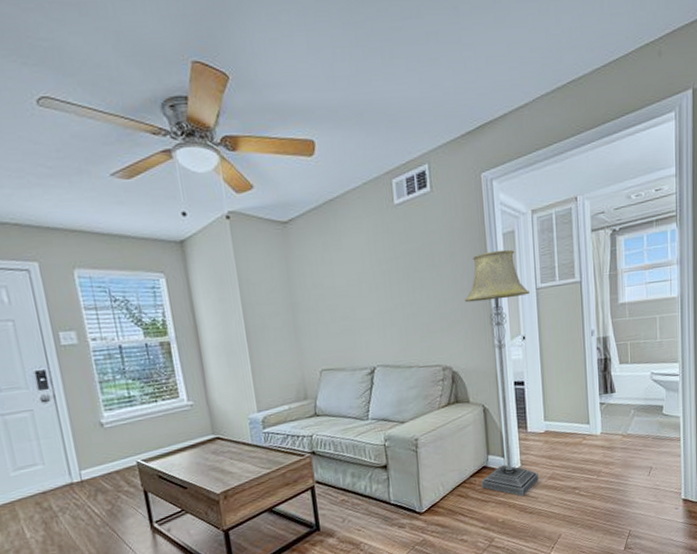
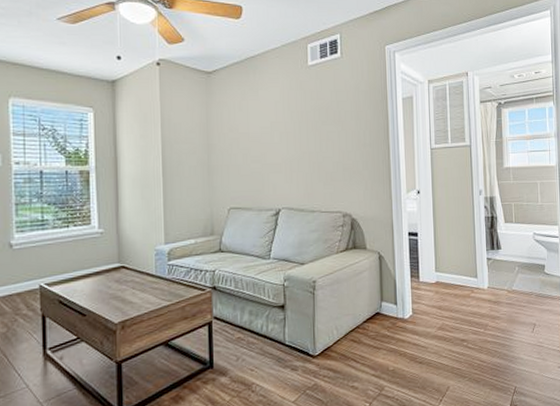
floor lamp: present [464,249,539,497] -> none [365,112,429,346]

